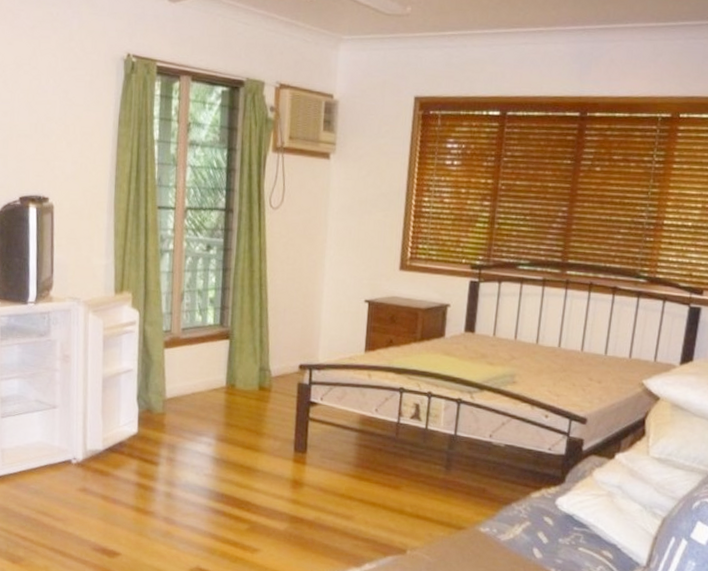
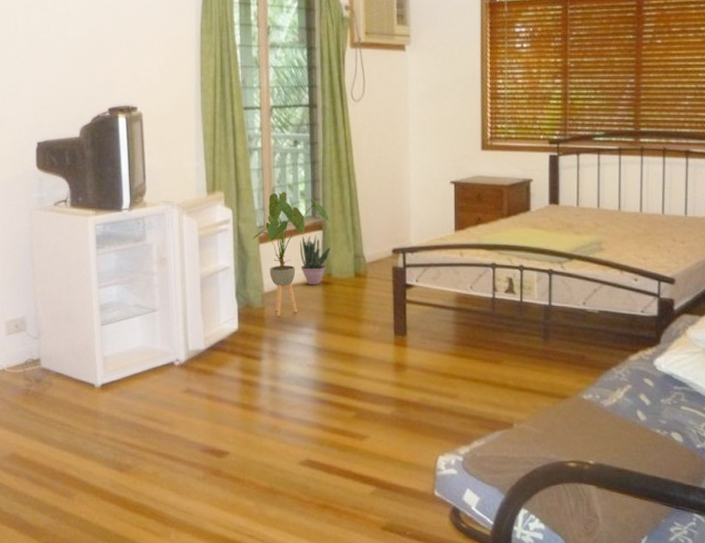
house plant: none [157,296,237,423] -> present [252,191,329,316]
potted plant: none [204,344,236,396] -> present [300,235,331,286]

